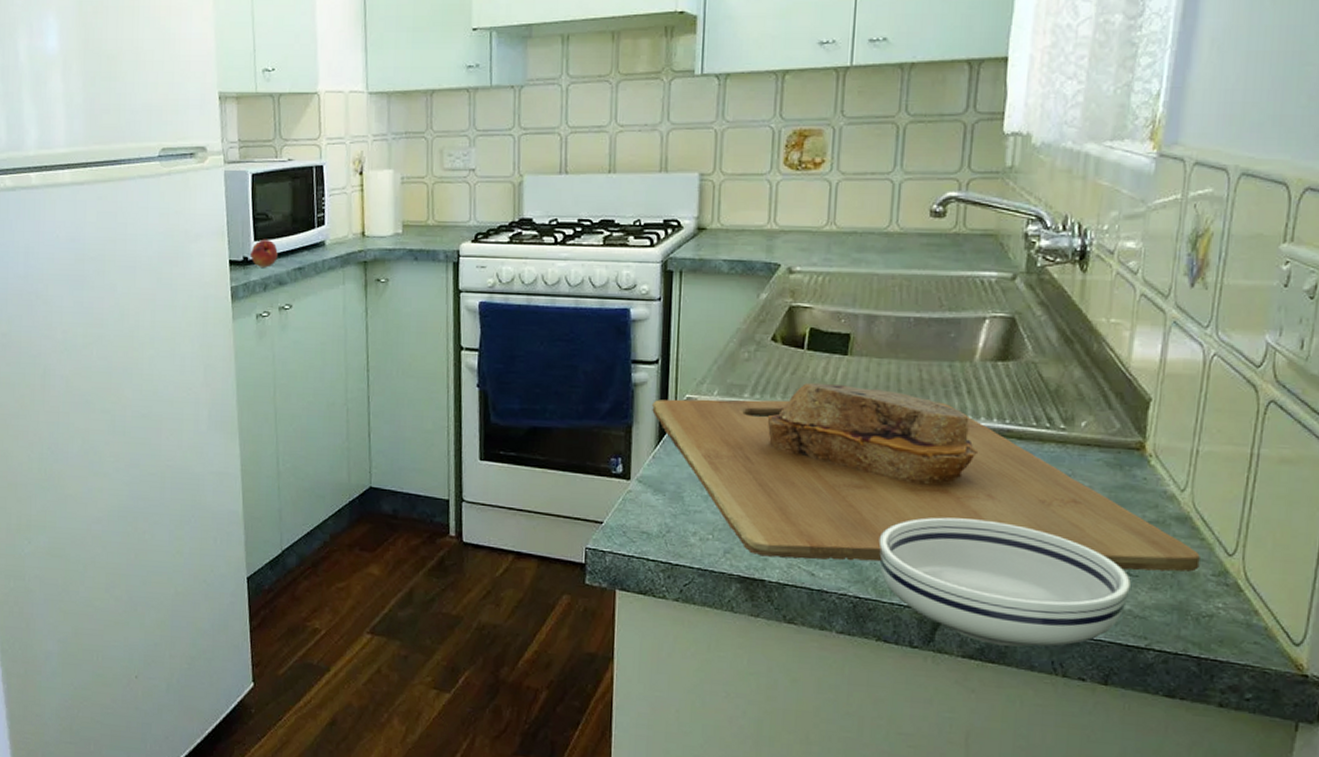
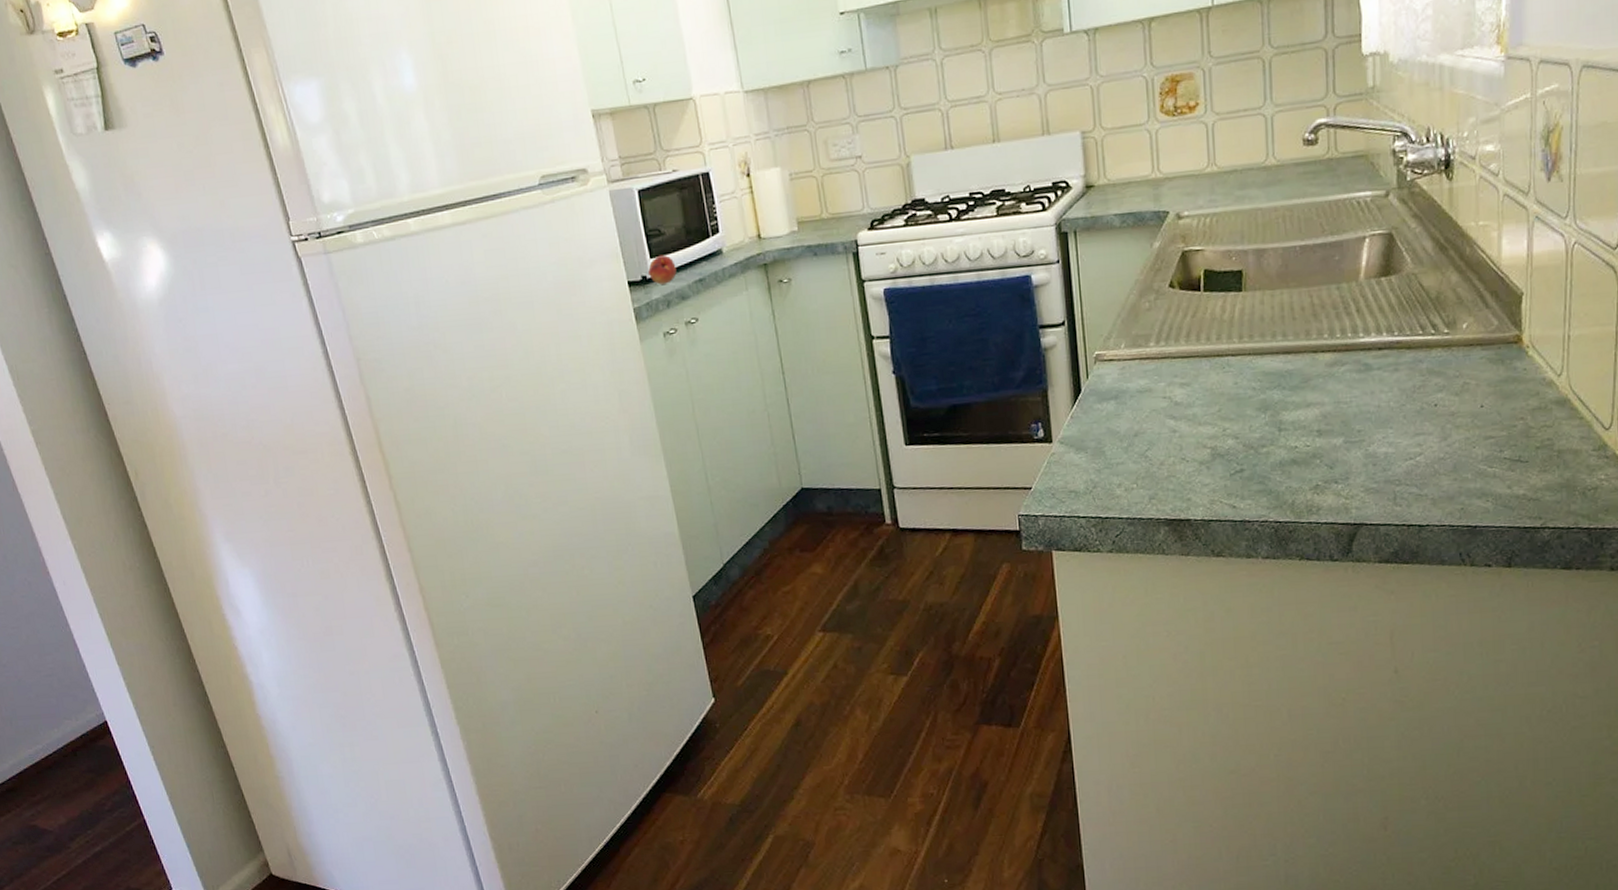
cutting board: present [652,382,1200,572] -> none [1064,320,1581,497]
bowl: present [878,517,1131,647] -> none [1291,430,1522,546]

